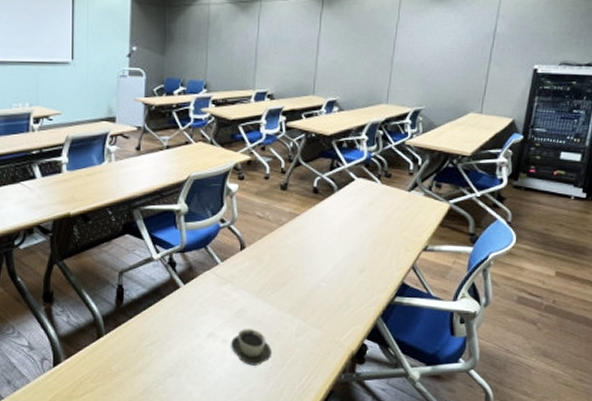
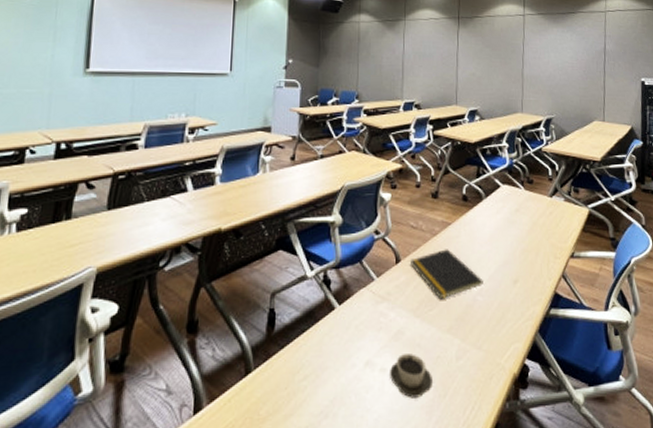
notepad: none [254,238,329,284] -> present [409,249,483,300]

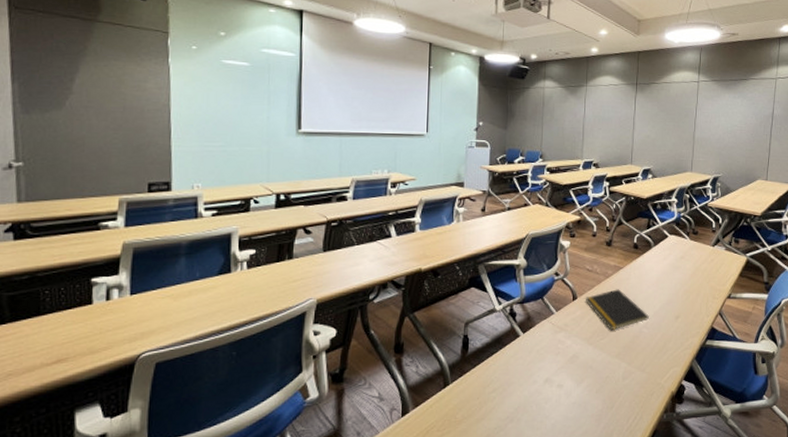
cup: present [390,354,432,398] -> none [566,374,602,409]

